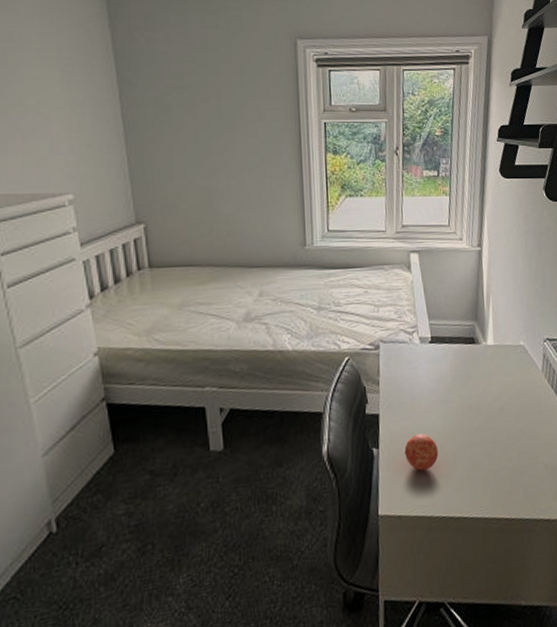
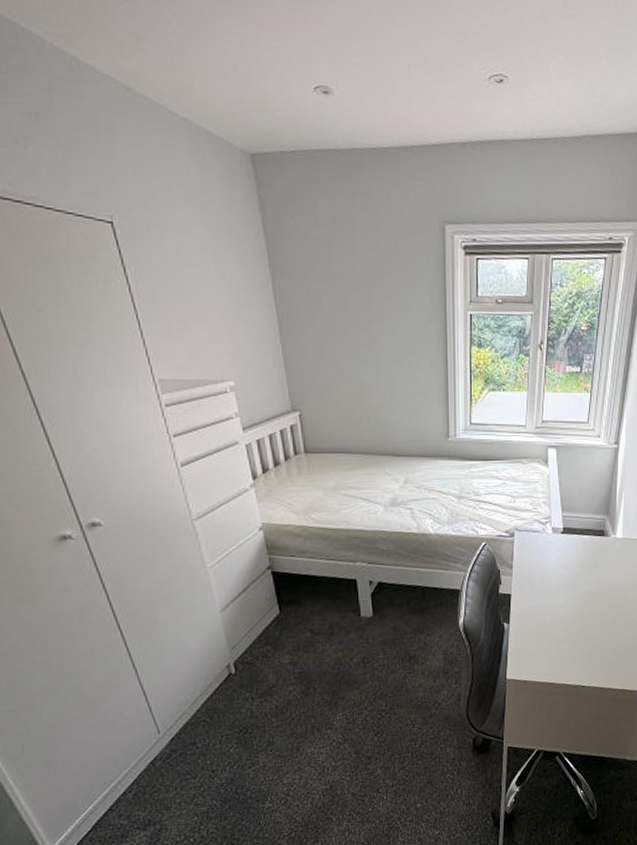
apple: present [404,434,439,471] -> none [532,613,563,645]

